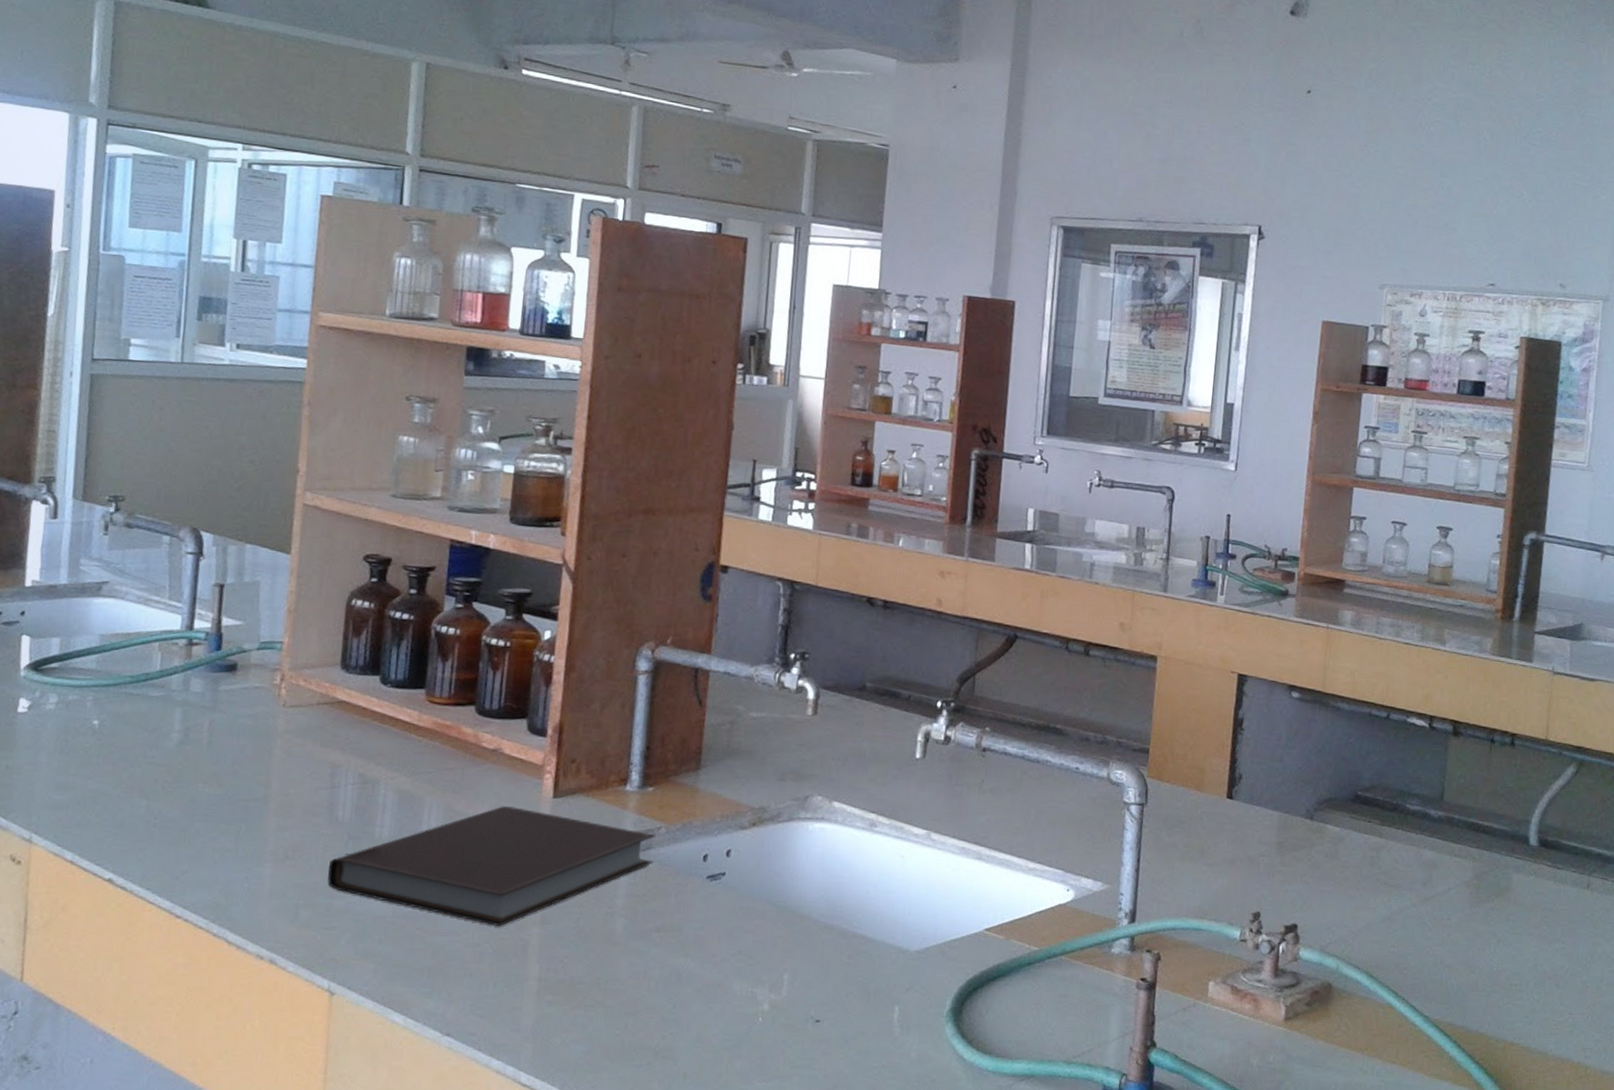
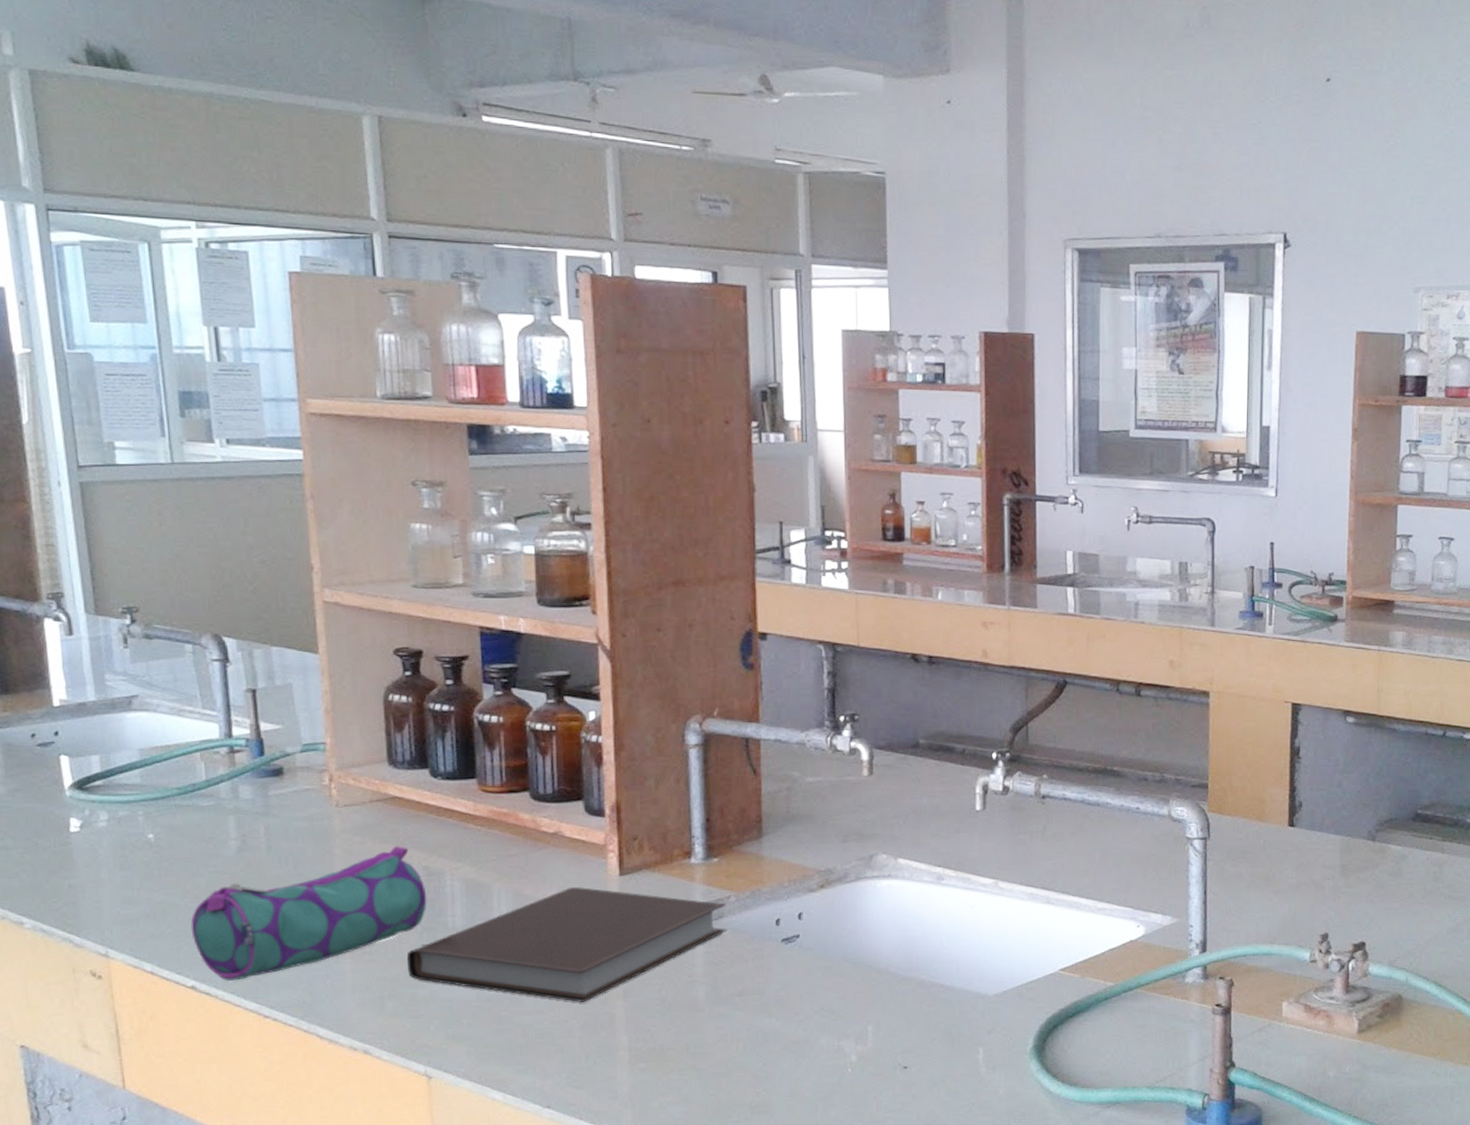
pencil case: none [118,750,359,877] -> present [190,846,427,981]

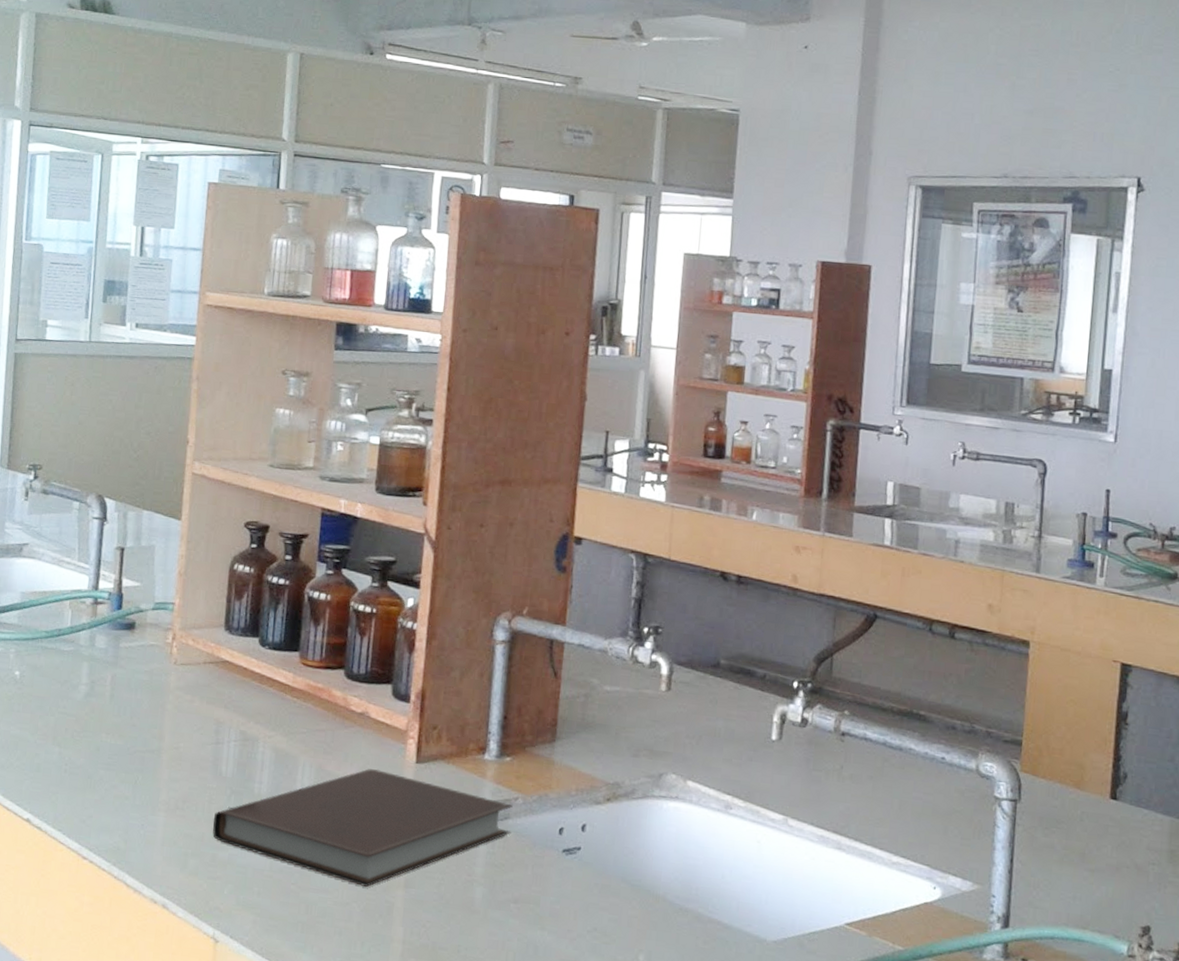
pencil case: present [190,846,427,981] -> none [35,708,240,819]

